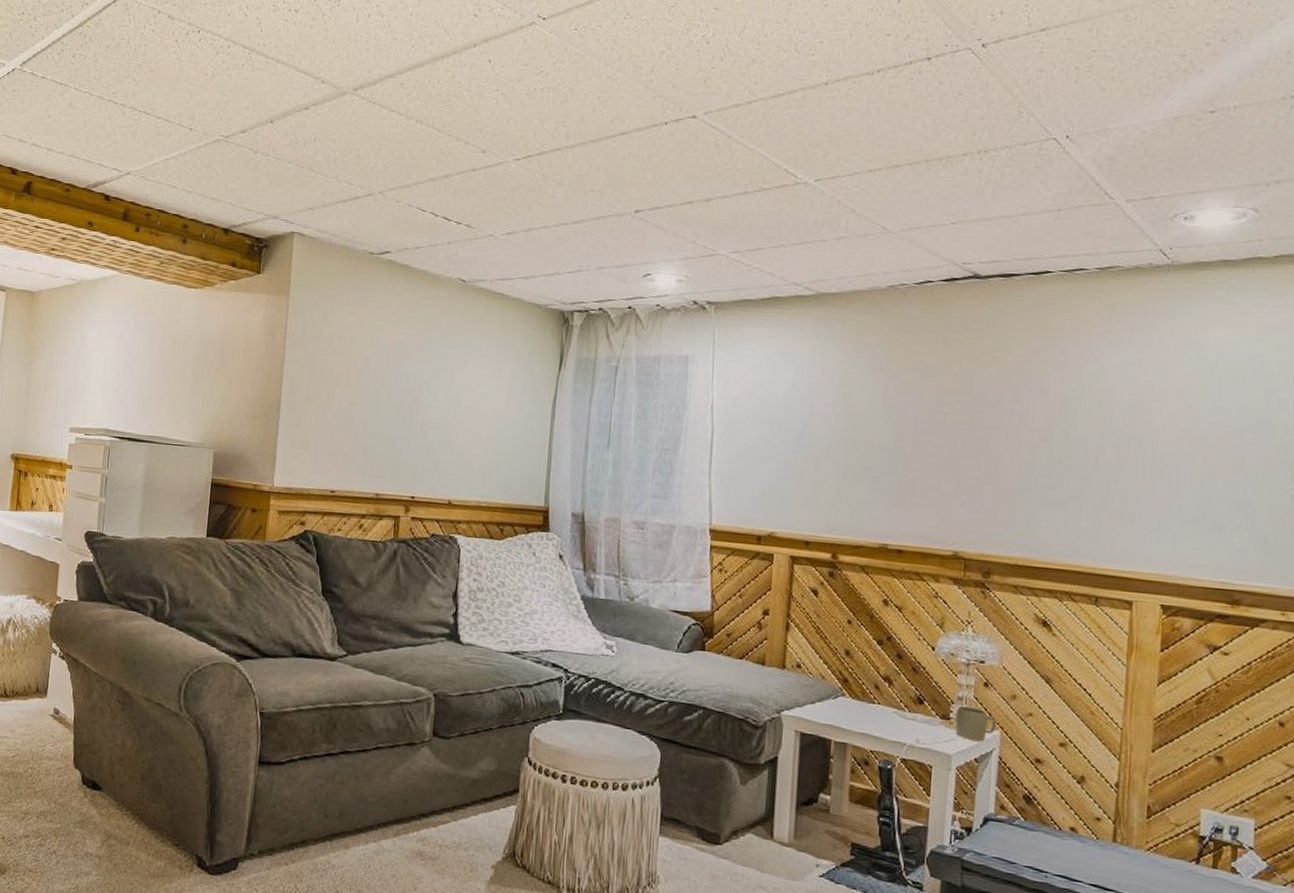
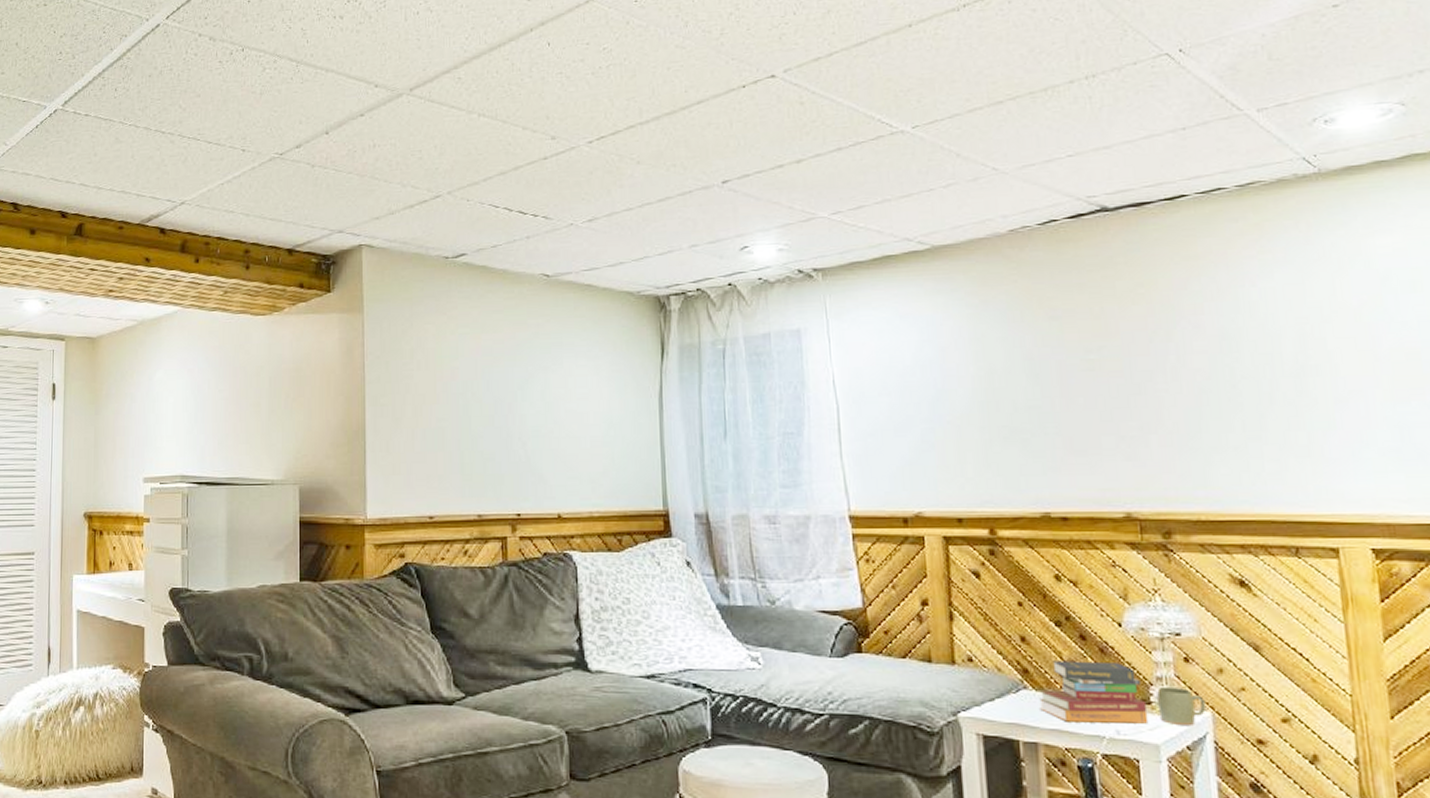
books: none [853,674,946,736] -> present [1039,661,1149,724]

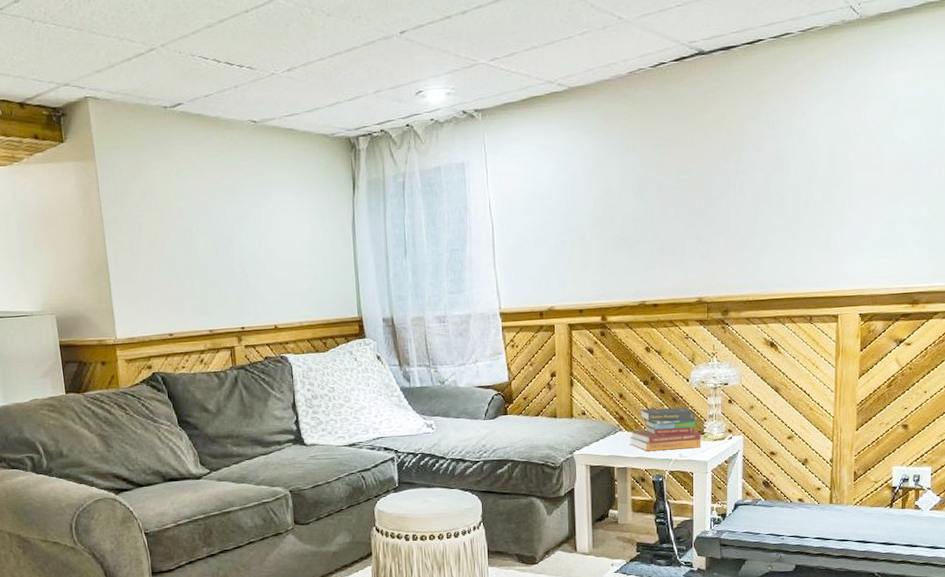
mug: present [1157,686,1206,725] -> none [709,421,739,447]

